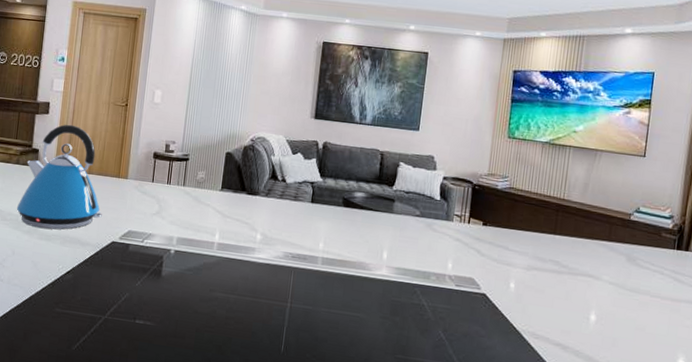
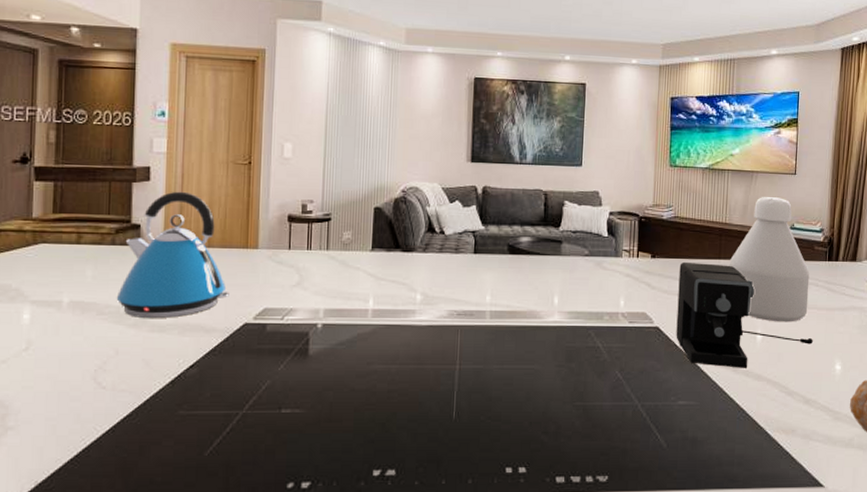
coffee maker: none [503,233,654,348] -> present [676,261,813,368]
bottle: none [564,176,655,308] -> present [729,197,810,322]

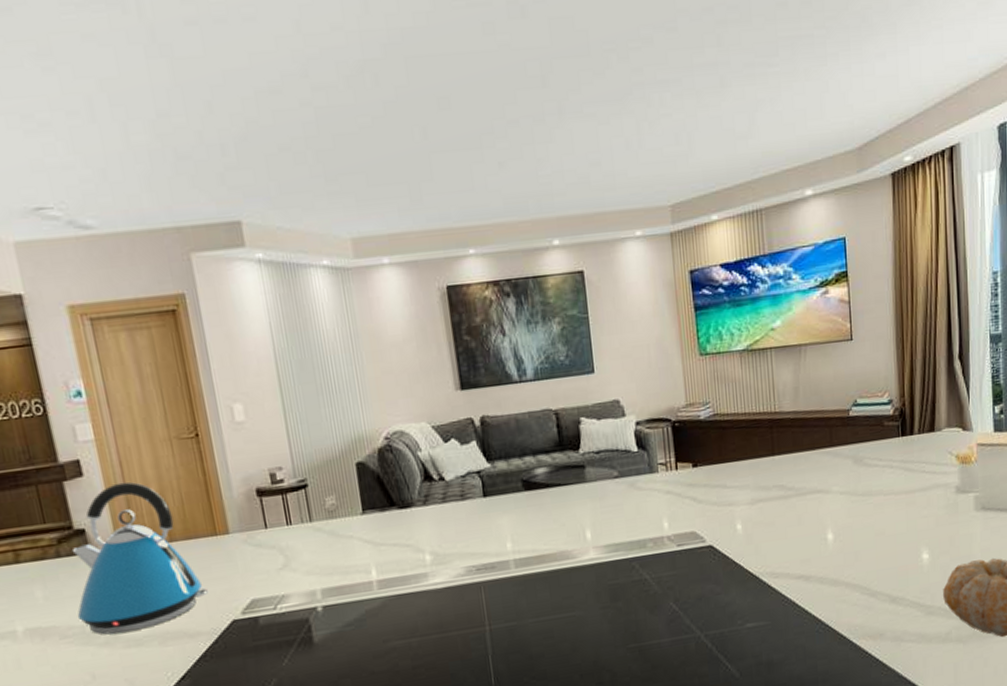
coffee maker: present [676,261,813,368] -> none [727,460,893,580]
bottle: present [729,197,810,322] -> none [785,371,884,518]

